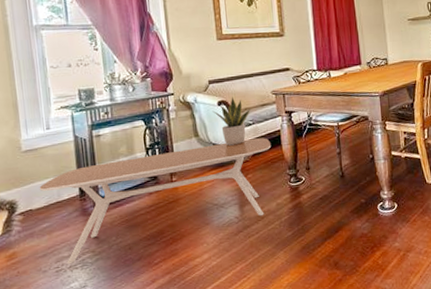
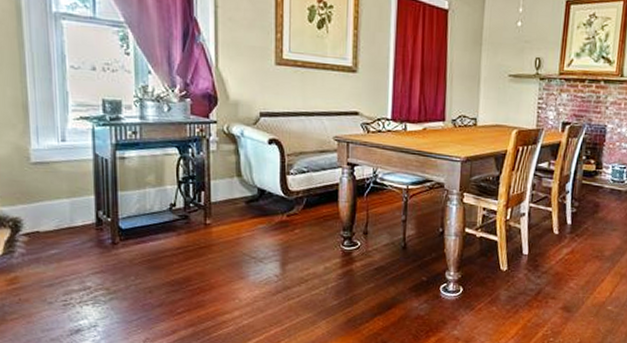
coffee table: present [39,138,272,265] -> none [49,188,326,300]
potted plant: present [212,97,250,146] -> none [261,136,306,194]

